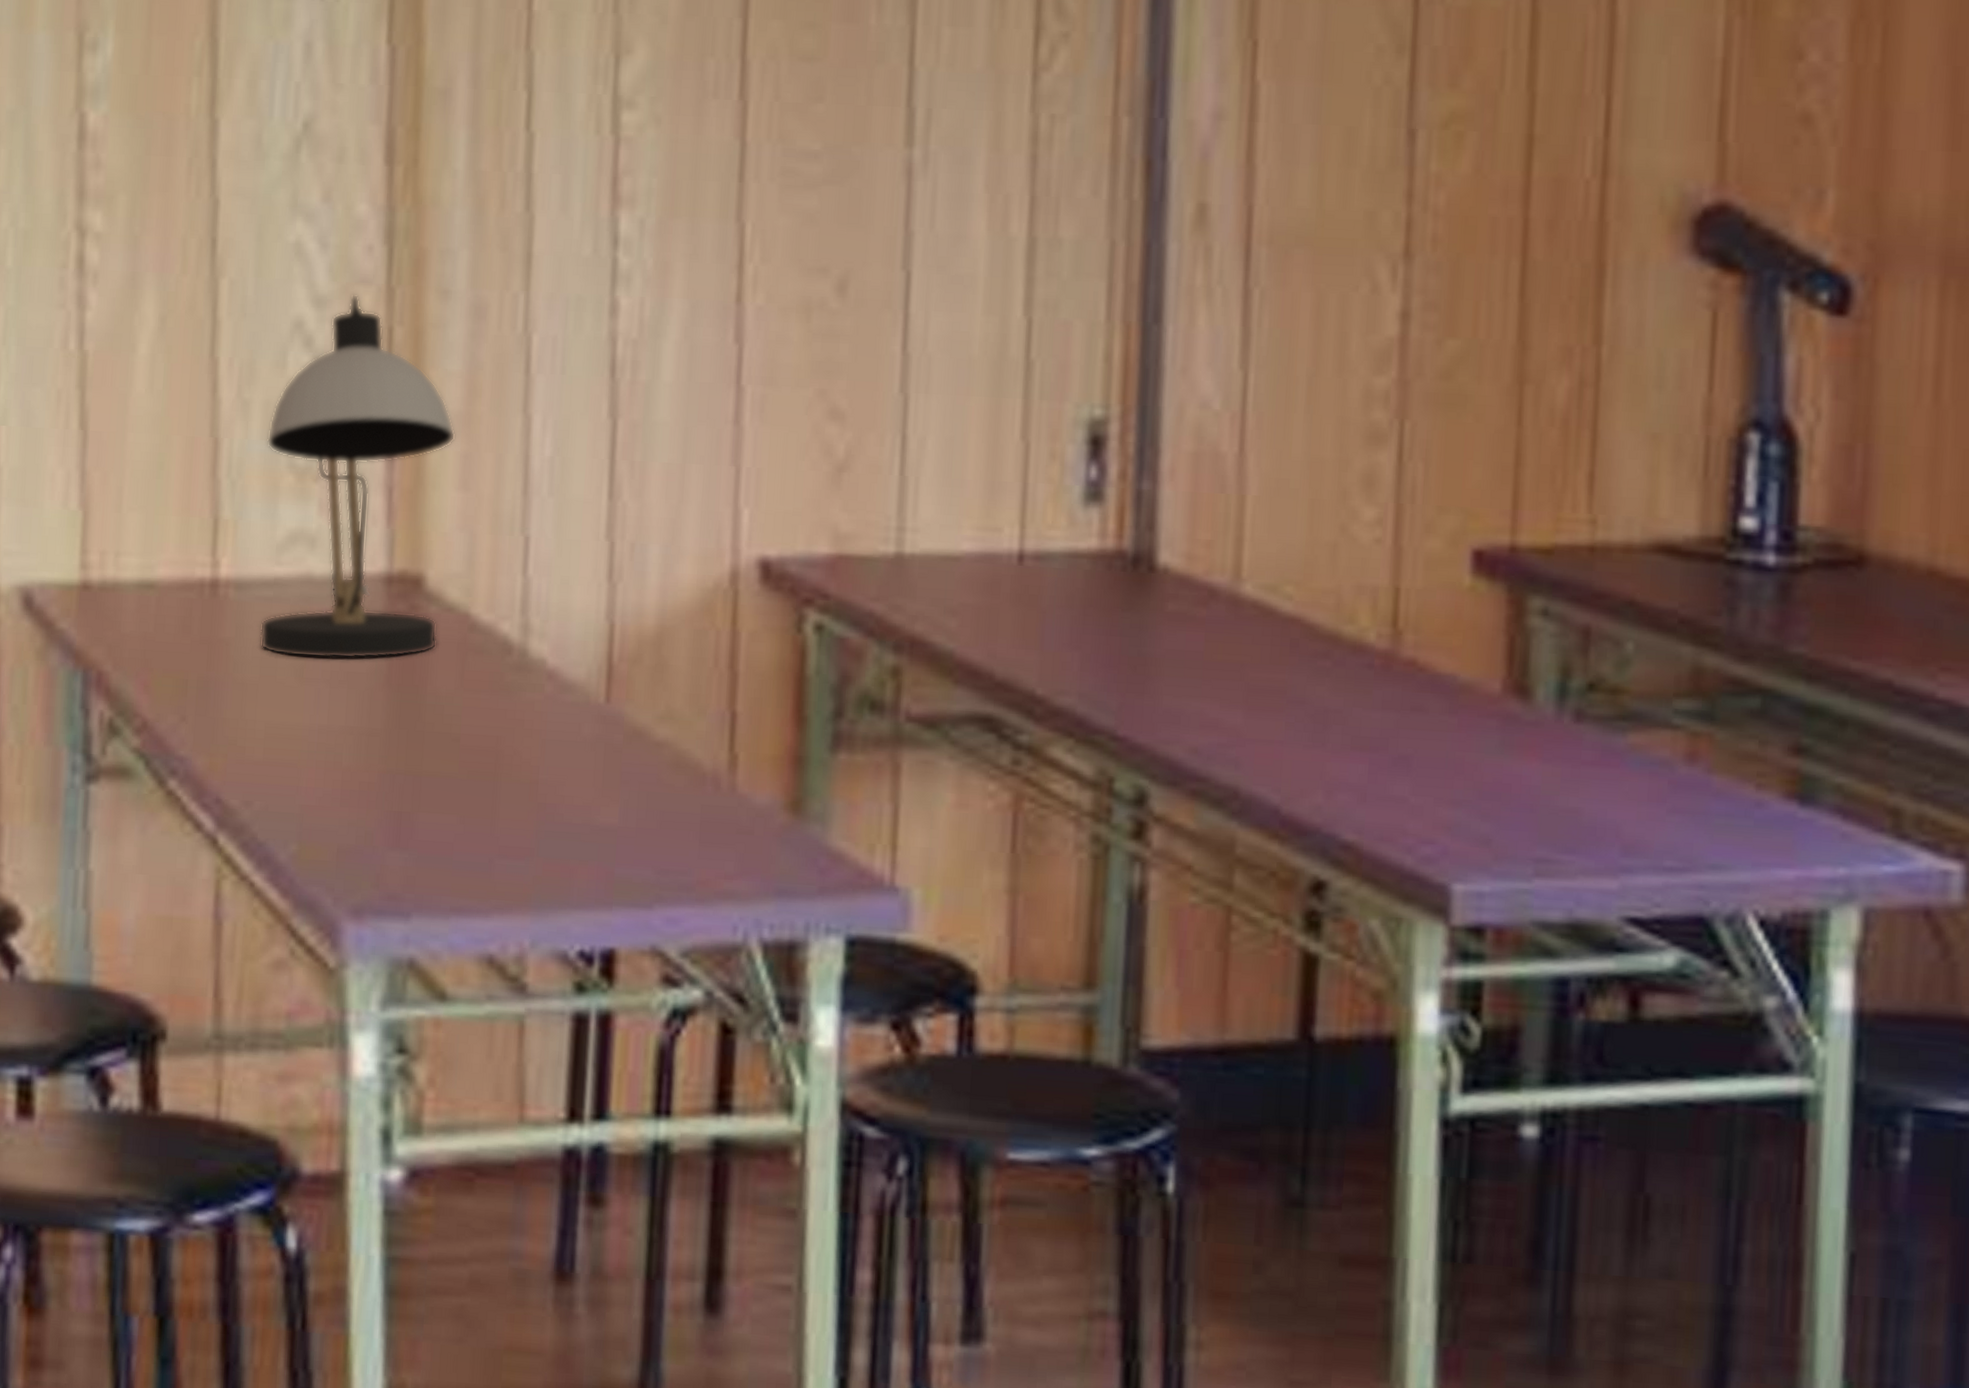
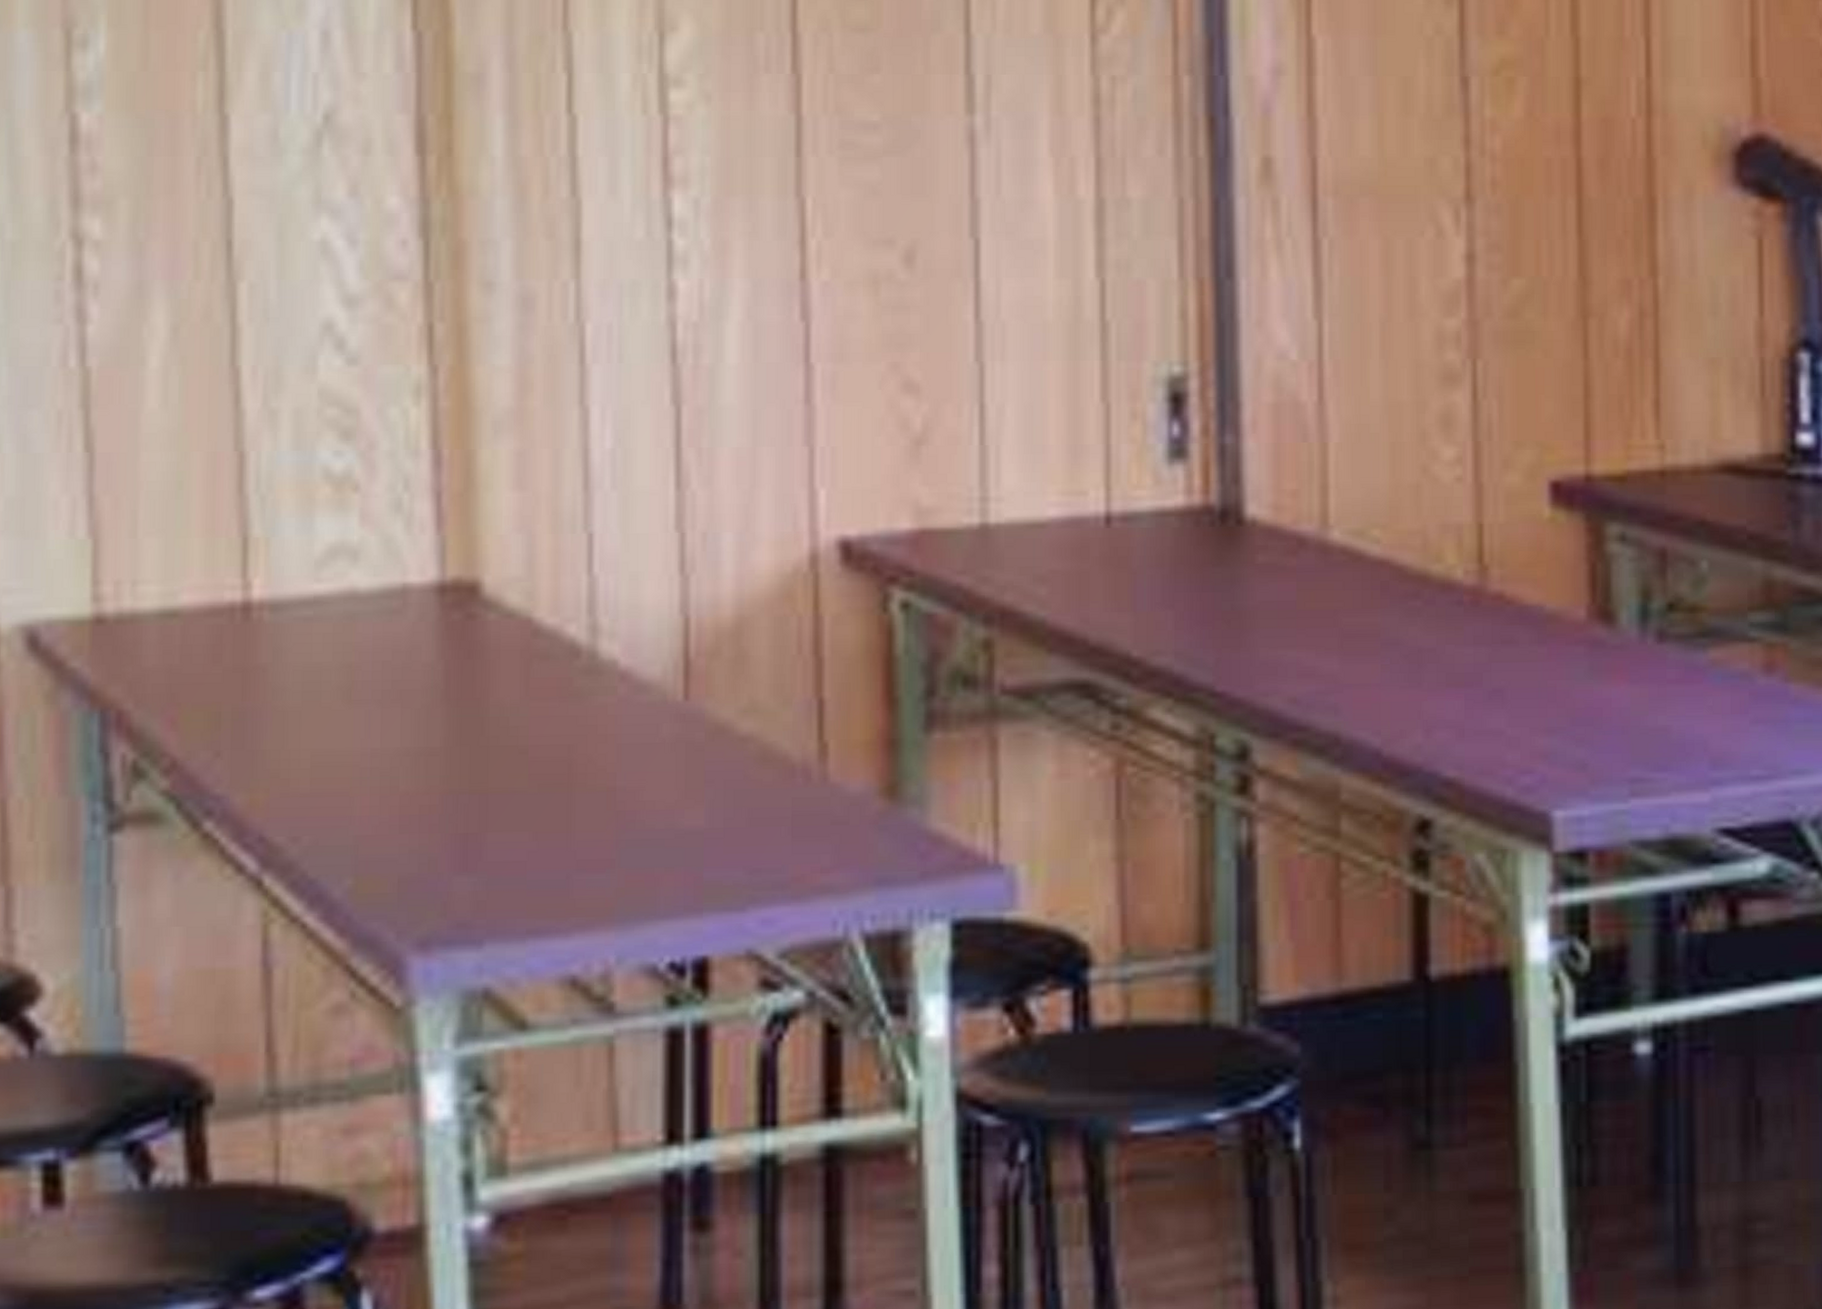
desk lamp: present [260,295,456,659] -> none [299,292,507,678]

